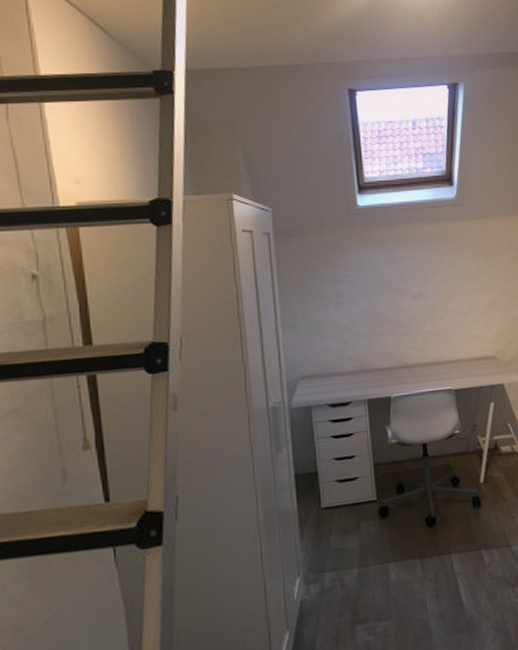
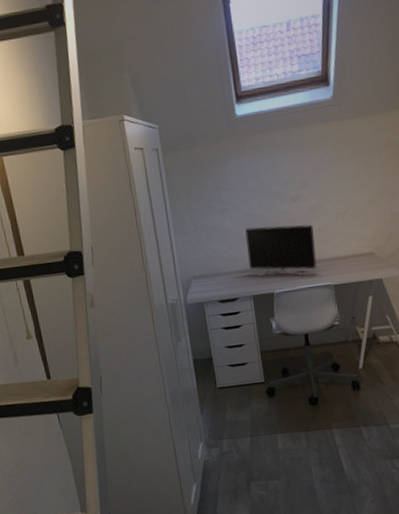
monitor: none [362,323,438,379] -> present [245,224,318,276]

